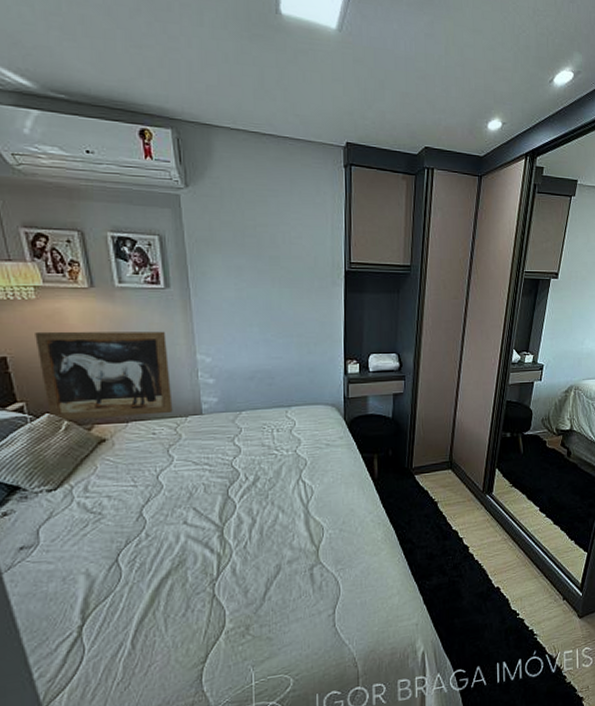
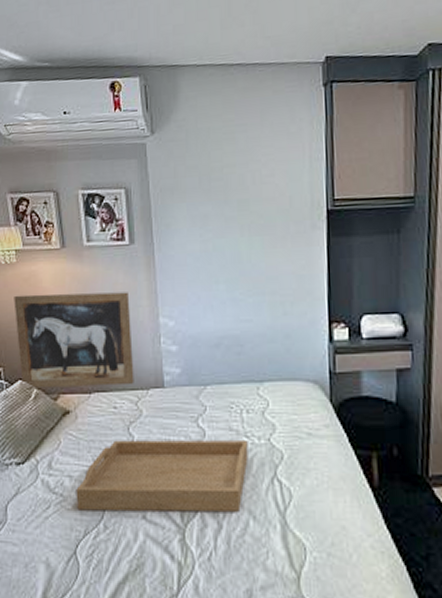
serving tray: none [115,453,278,525] -> present [76,440,248,512]

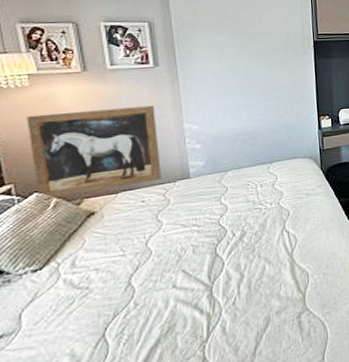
serving tray: present [76,440,248,512] -> none [103,207,263,298]

